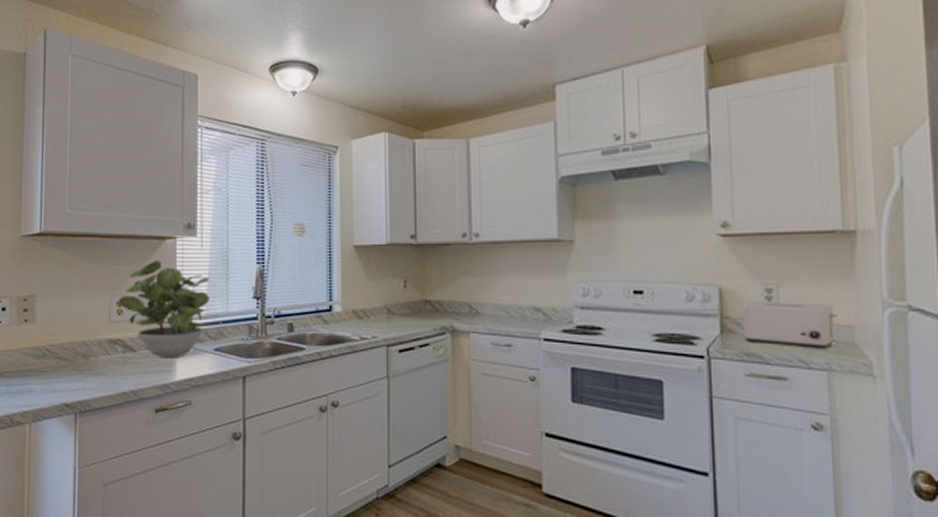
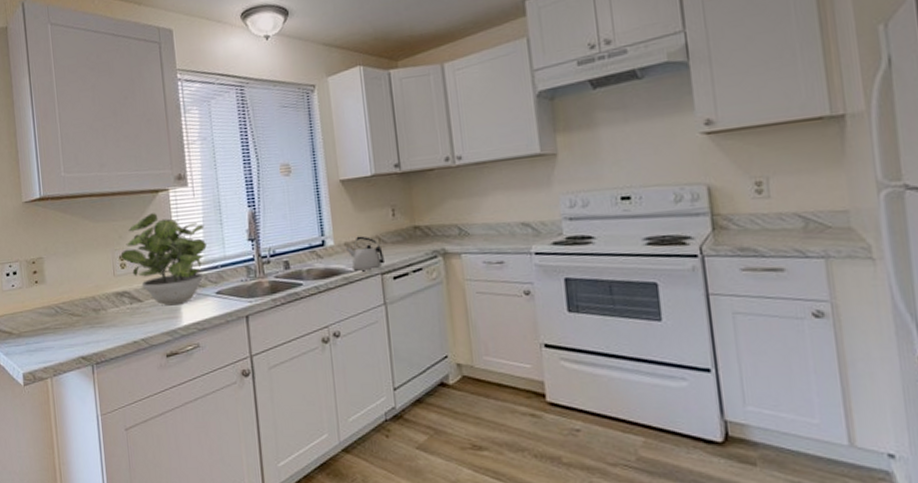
kettle: none [352,305,393,342] -> present [345,236,386,272]
toaster: present [742,302,837,349] -> none [732,191,831,238]

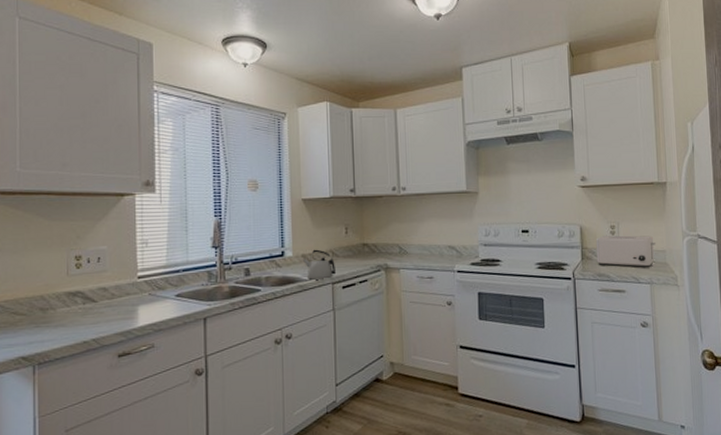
potted plant: present [120,213,207,306] -> none [77,216,170,307]
toaster: none [732,191,831,238] -> present [595,235,656,268]

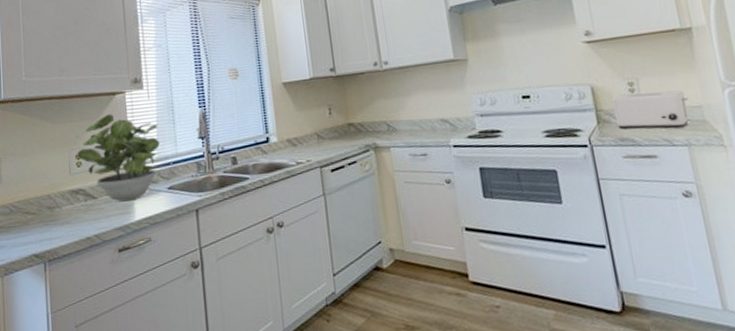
potted plant: none [77,216,170,307] -> present [77,114,160,202]
kettle: present [302,249,337,281] -> none [287,132,324,166]

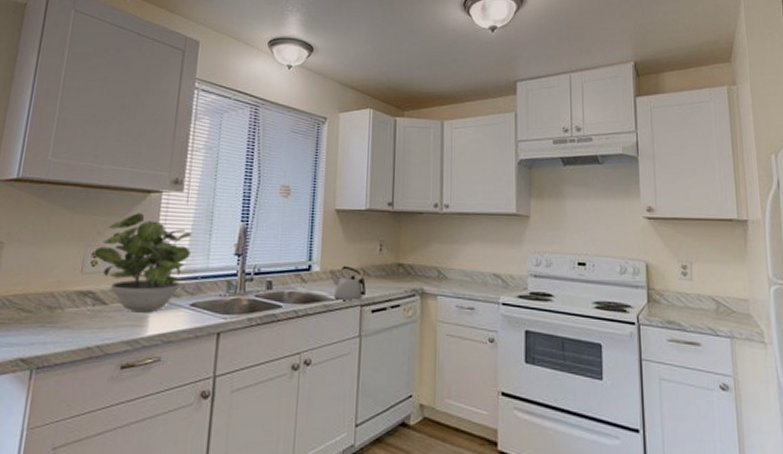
kettle: none [287,132,324,166] -> present [330,265,367,302]
toaster: present [611,90,689,130] -> none [664,276,736,319]

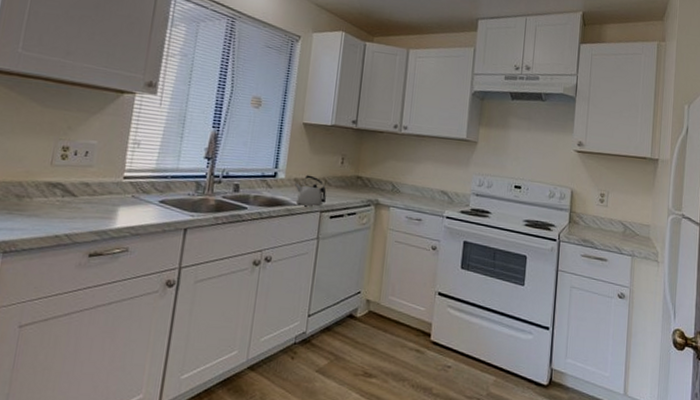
potted plant: present [94,213,192,313] -> none [64,111,164,207]

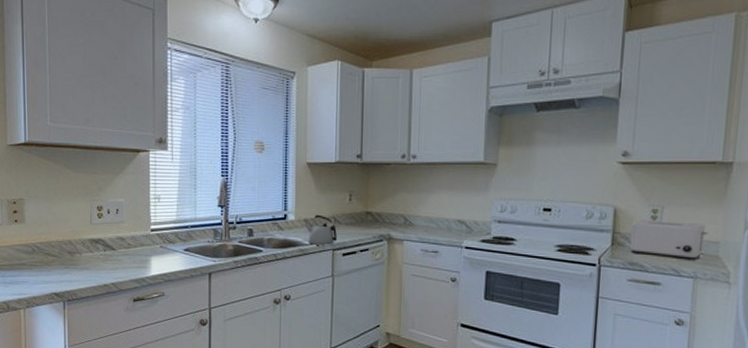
toaster: none [583,202,641,241] -> present [629,220,708,260]

